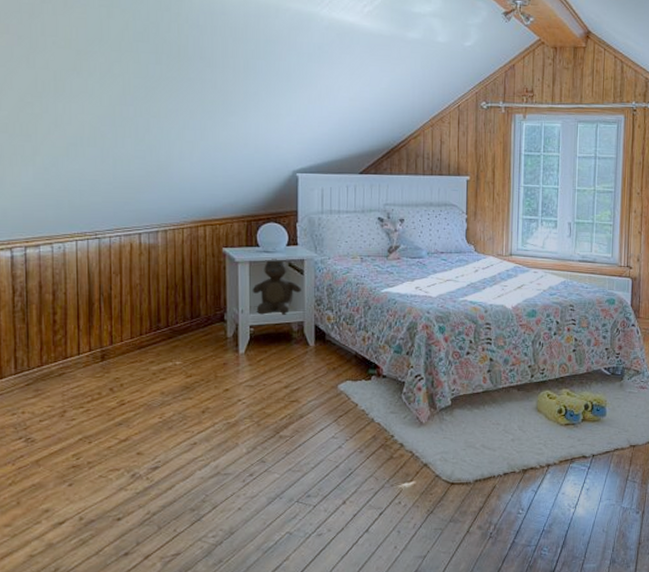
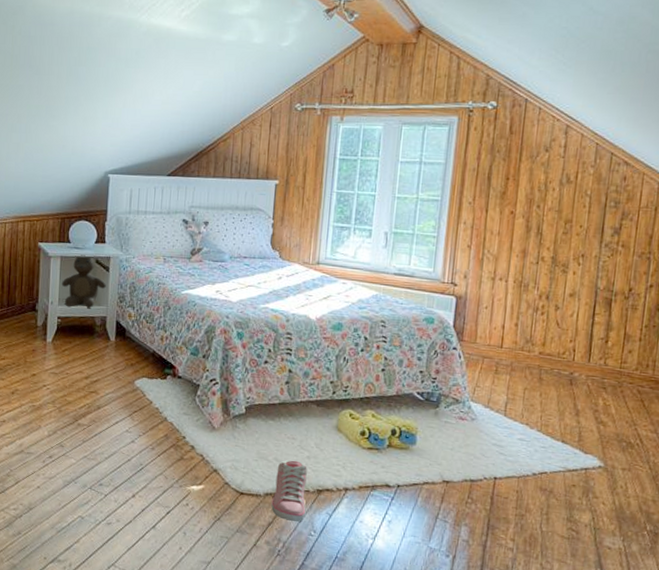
sneaker: none [481,444,513,504] -> present [271,460,307,523]

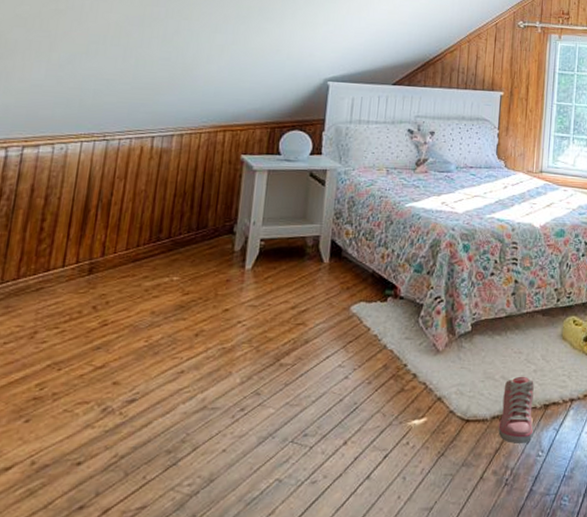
teddy bear: present [61,255,106,308] -> none [267,168,321,227]

